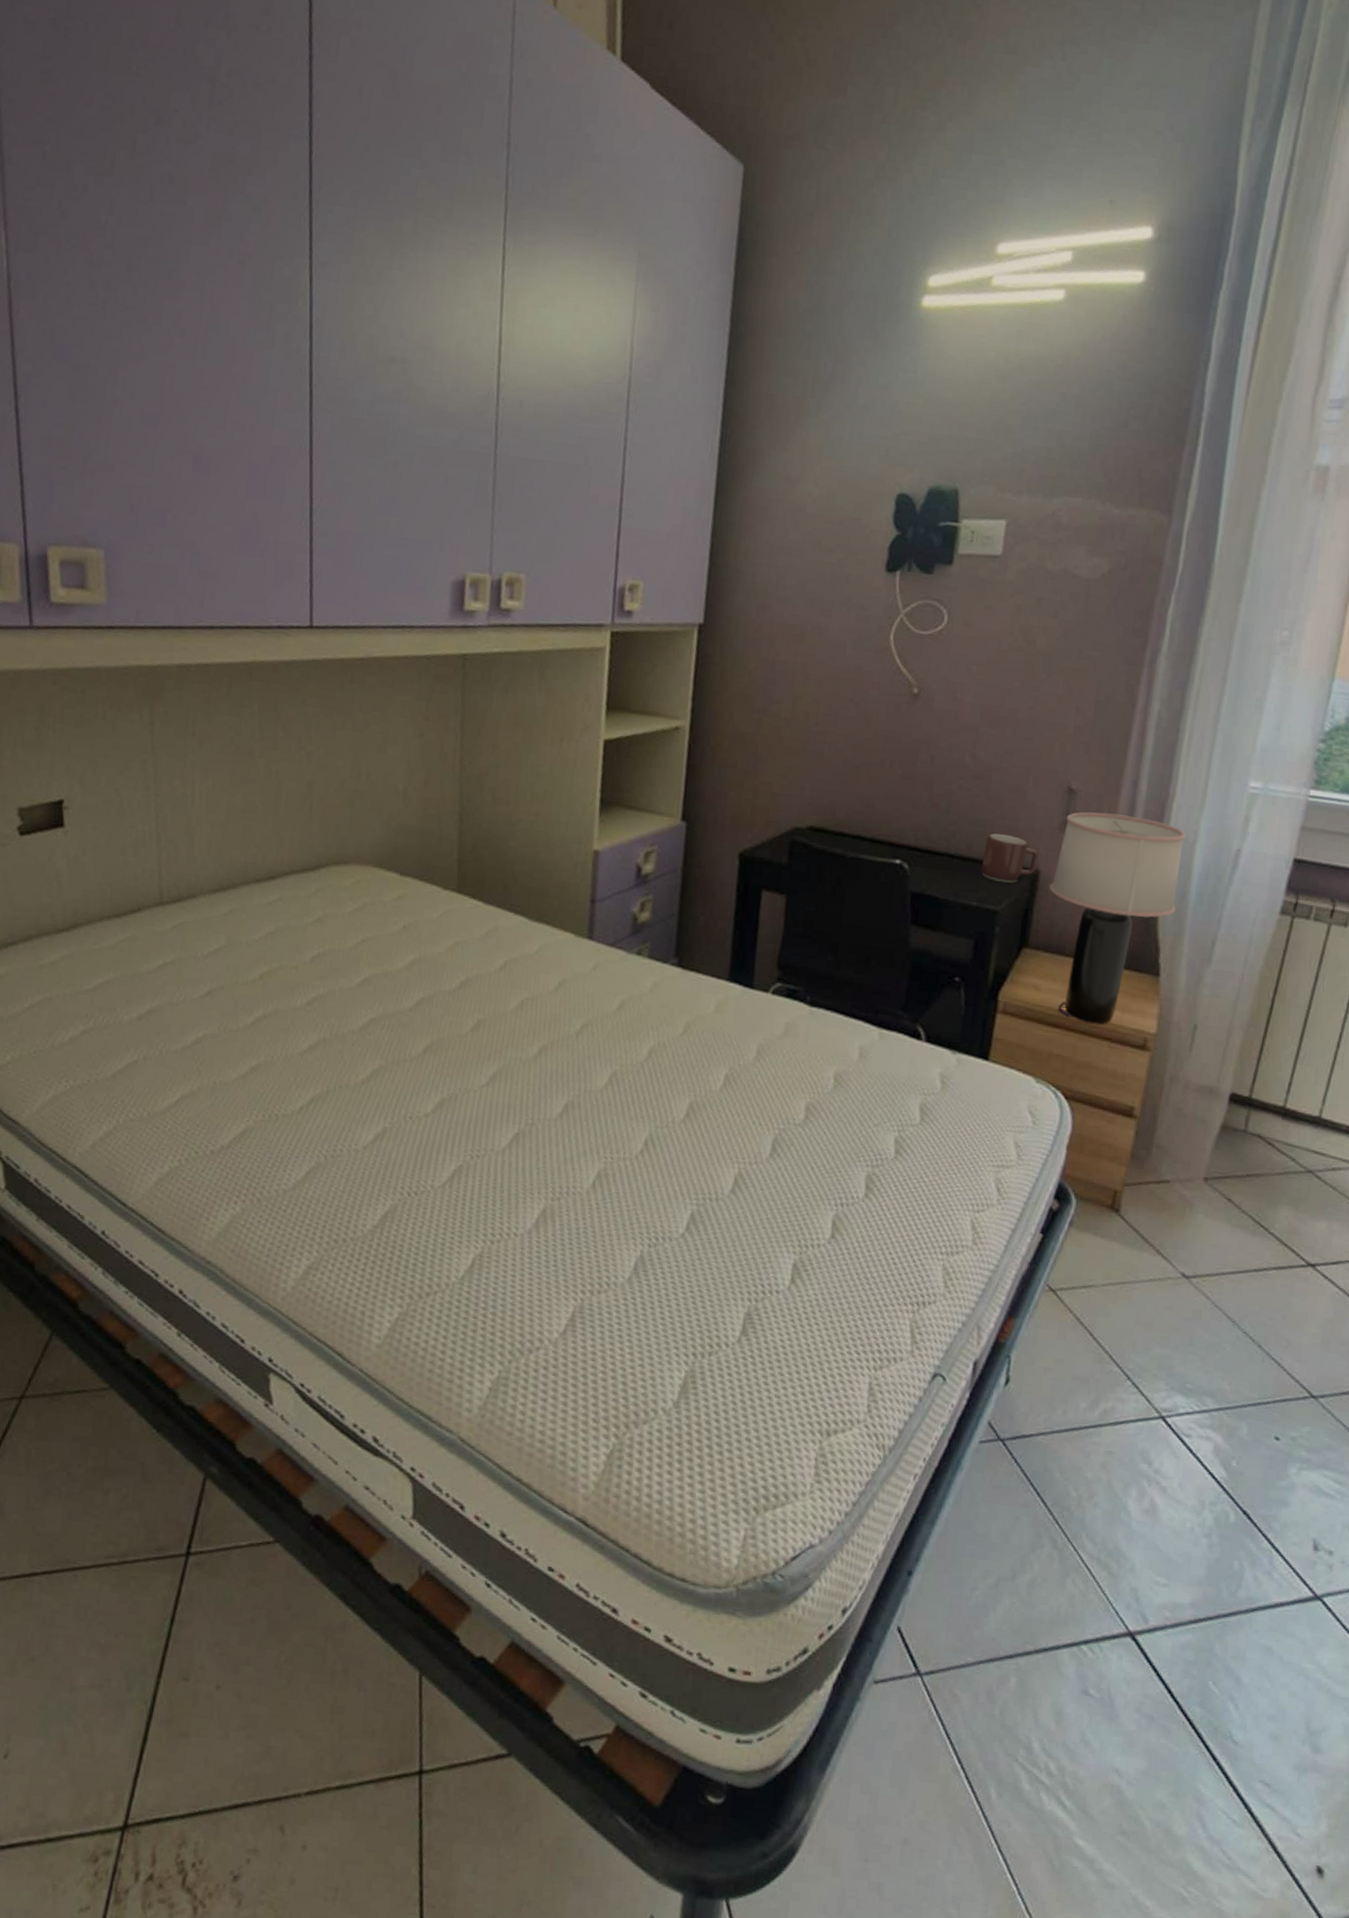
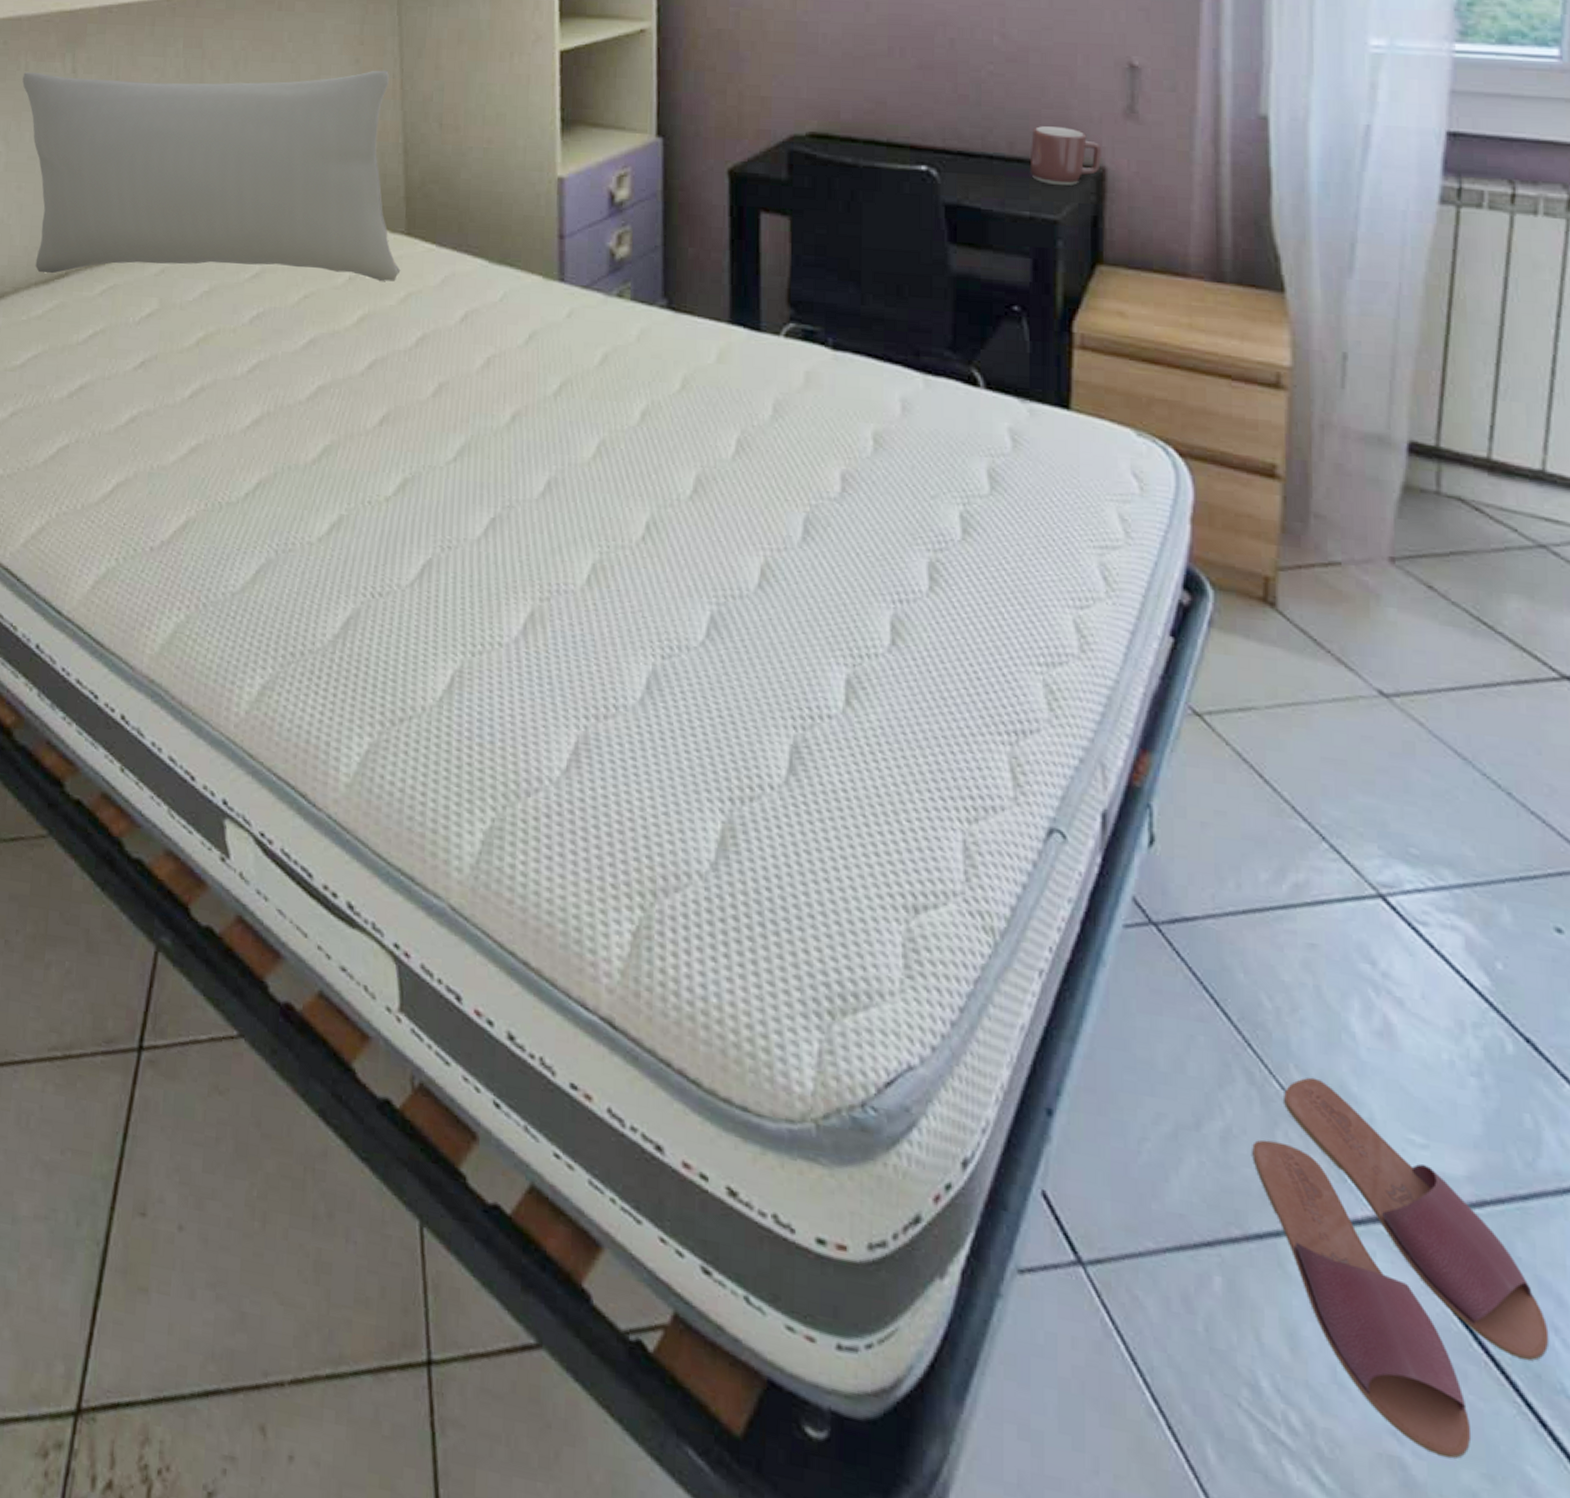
pillow: none [99,721,450,932] -> present [22,70,401,281]
slippers: none [1048,1542,1228,1784] -> present [1252,1077,1550,1459]
table lamp: present [1049,812,1187,1024] -> none [1121,91,1294,357]

